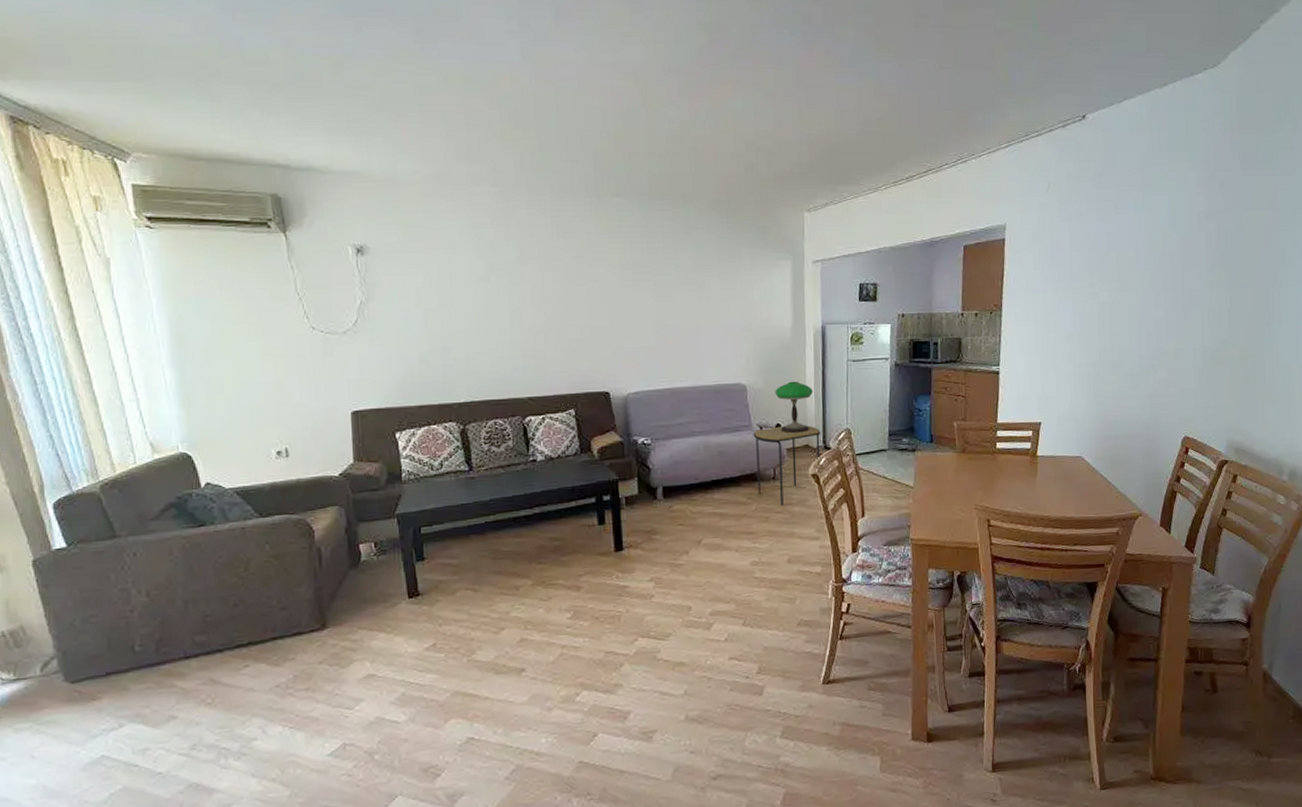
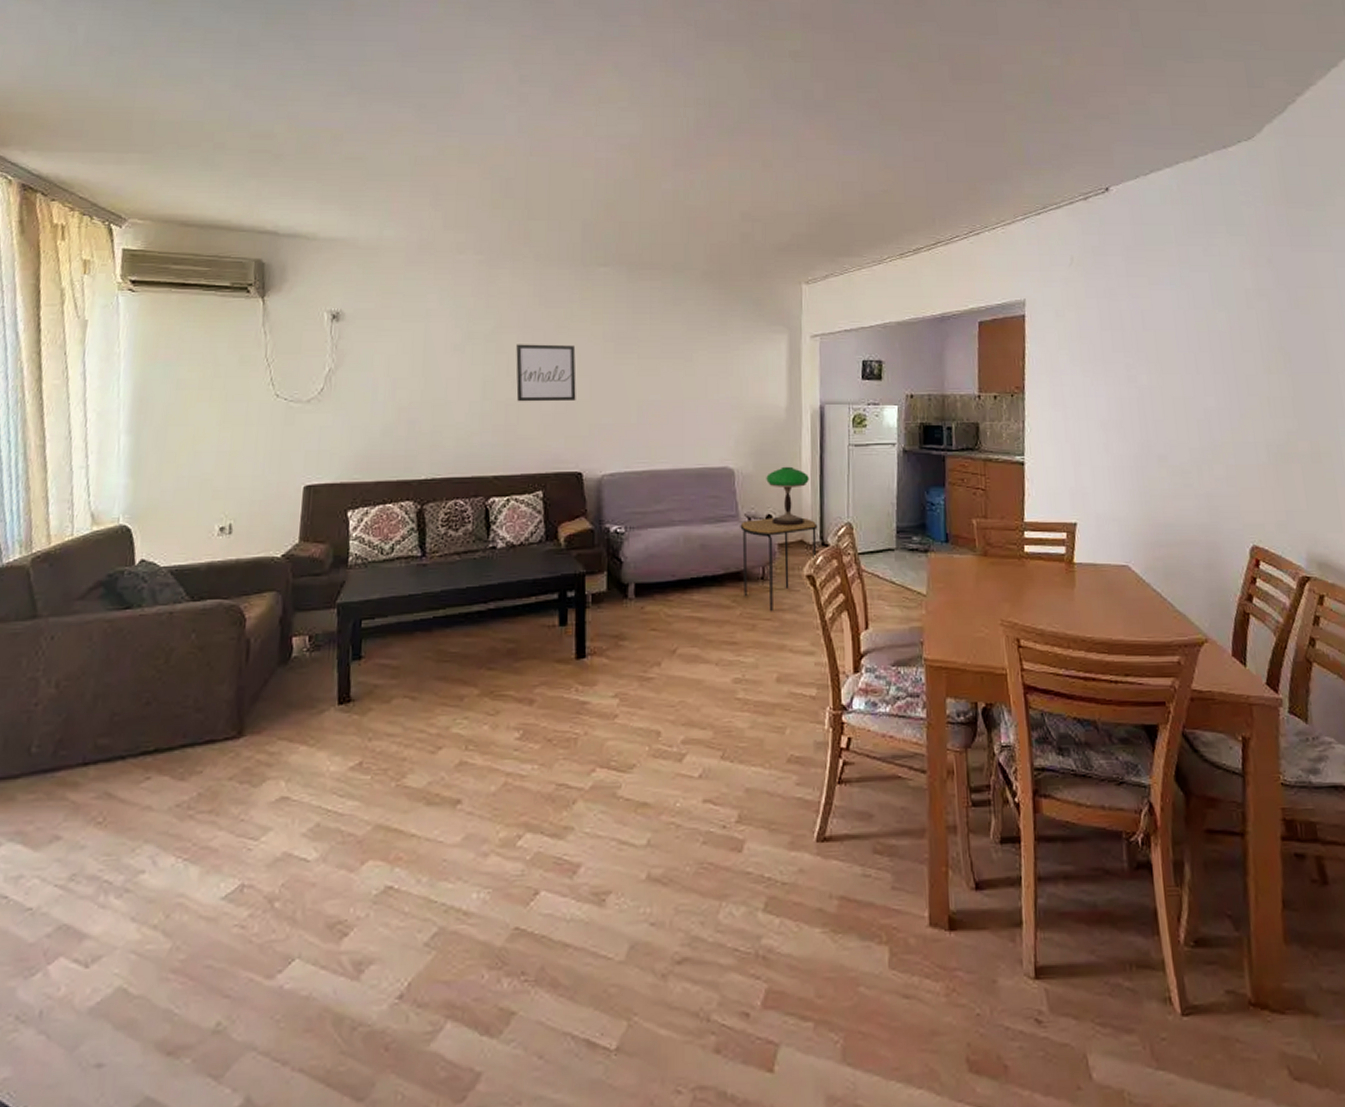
wall art: none [539,273,599,329] -> present [516,344,576,402]

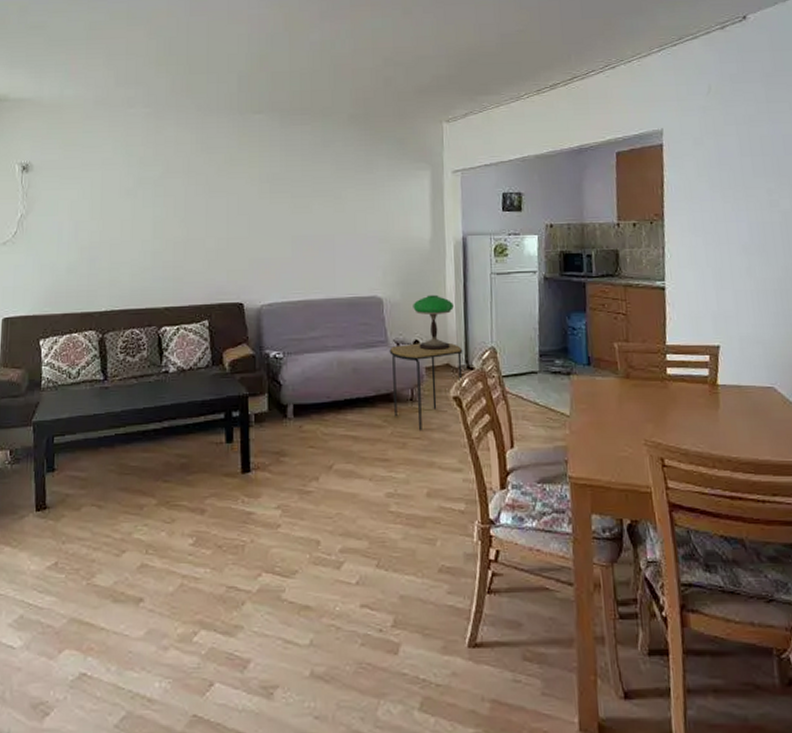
wall art: present [516,344,576,402] -> none [182,186,236,240]

